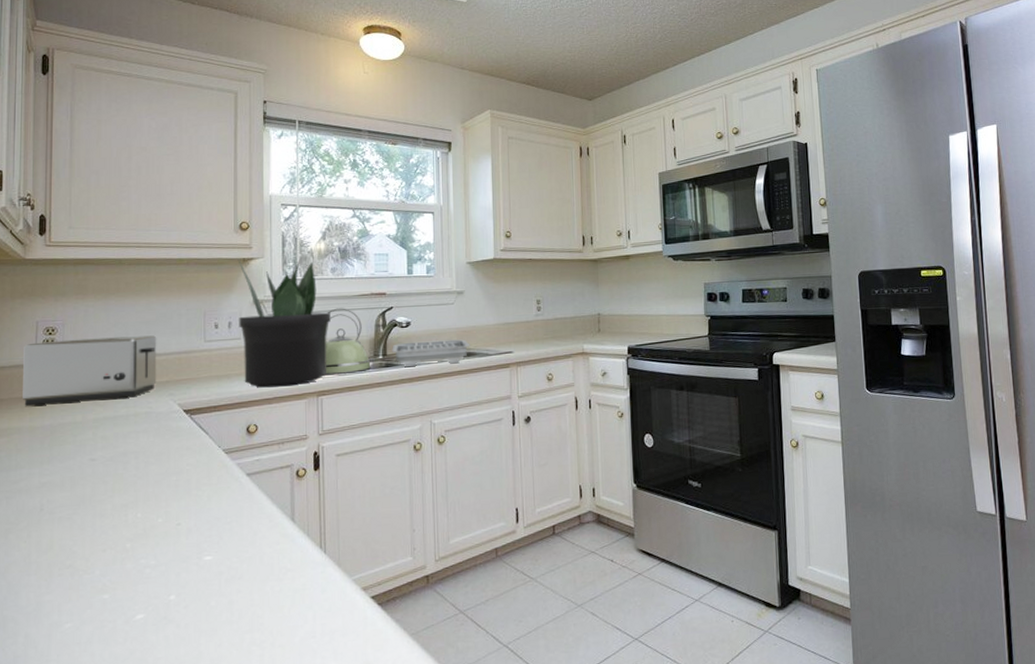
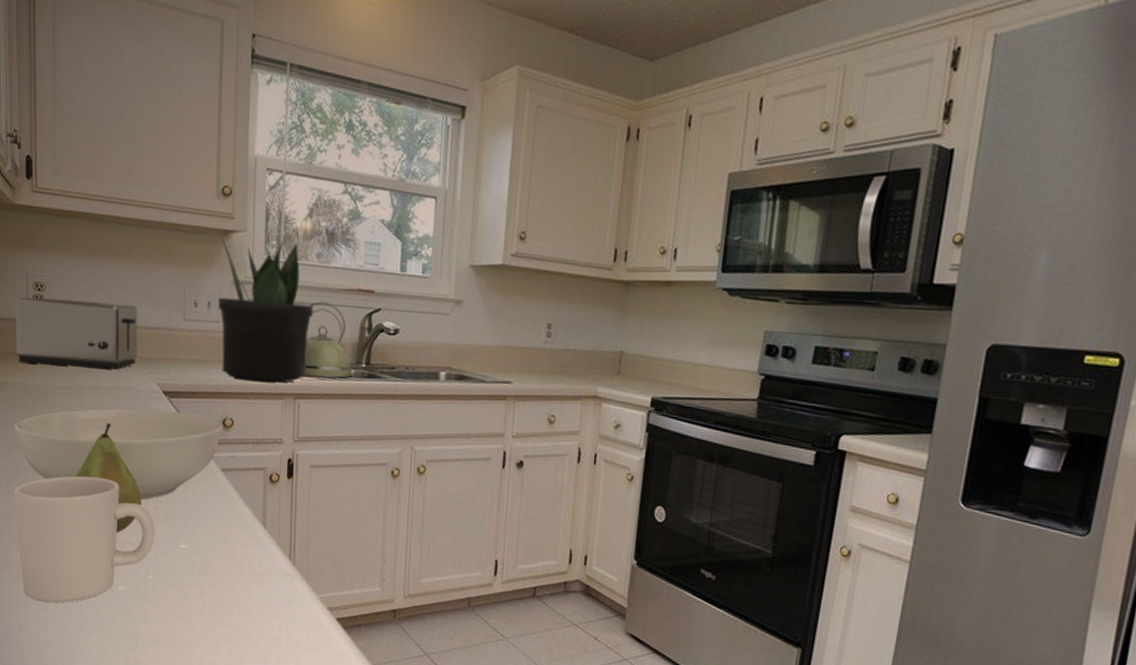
mug: none [14,506,177,653] -> present [14,476,155,603]
bowl: none [17,426,248,520] -> present [14,408,224,500]
fruit: none [86,449,161,559] -> present [74,422,141,533]
dish rack: present [392,339,470,368] -> none [376,352,464,386]

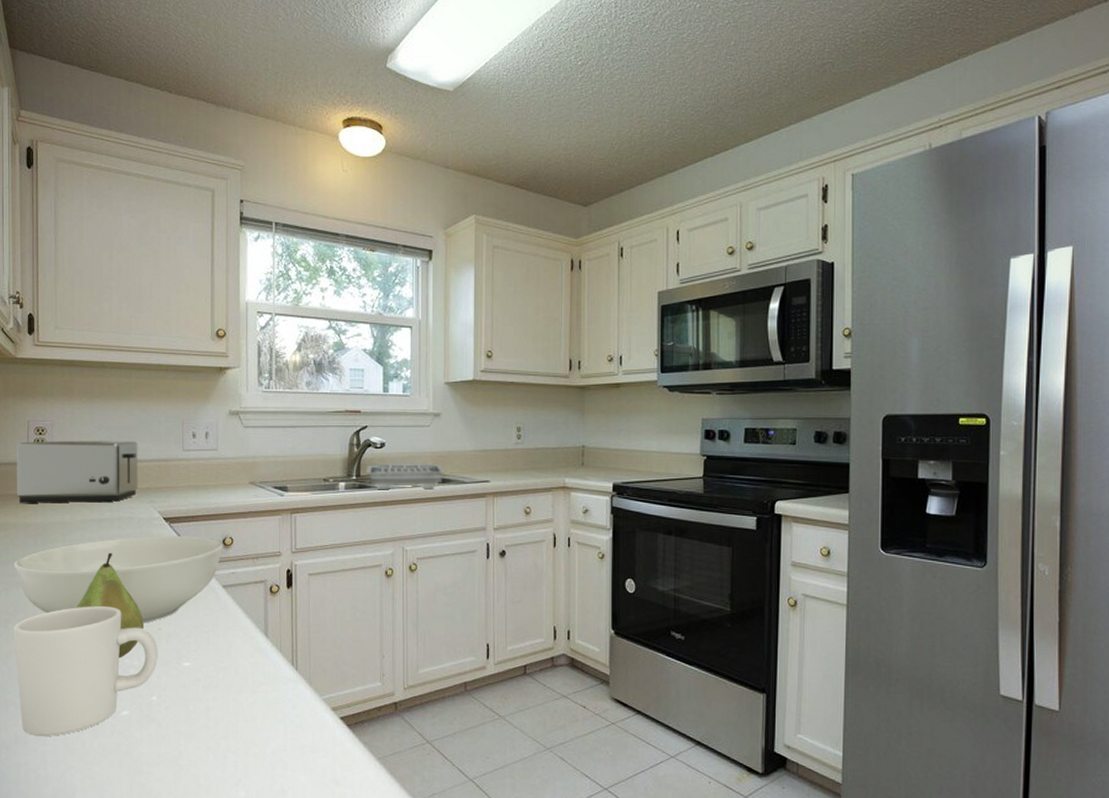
planter: present [218,229,313,383] -> none [214,367,305,501]
kettle: present [304,301,354,379] -> none [299,424,346,492]
dish rack: none [376,352,464,386] -> present [366,464,446,490]

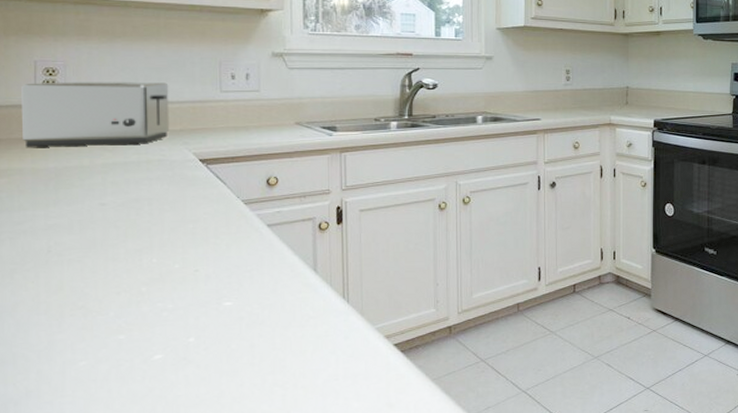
mug: present [13,606,158,736] -> none [21,251,195,388]
bowl: present [14,536,224,623] -> none [20,177,268,266]
fruit: present [76,552,143,659] -> none [97,196,178,303]
dish rack: present [366,464,446,490] -> none [418,104,498,129]

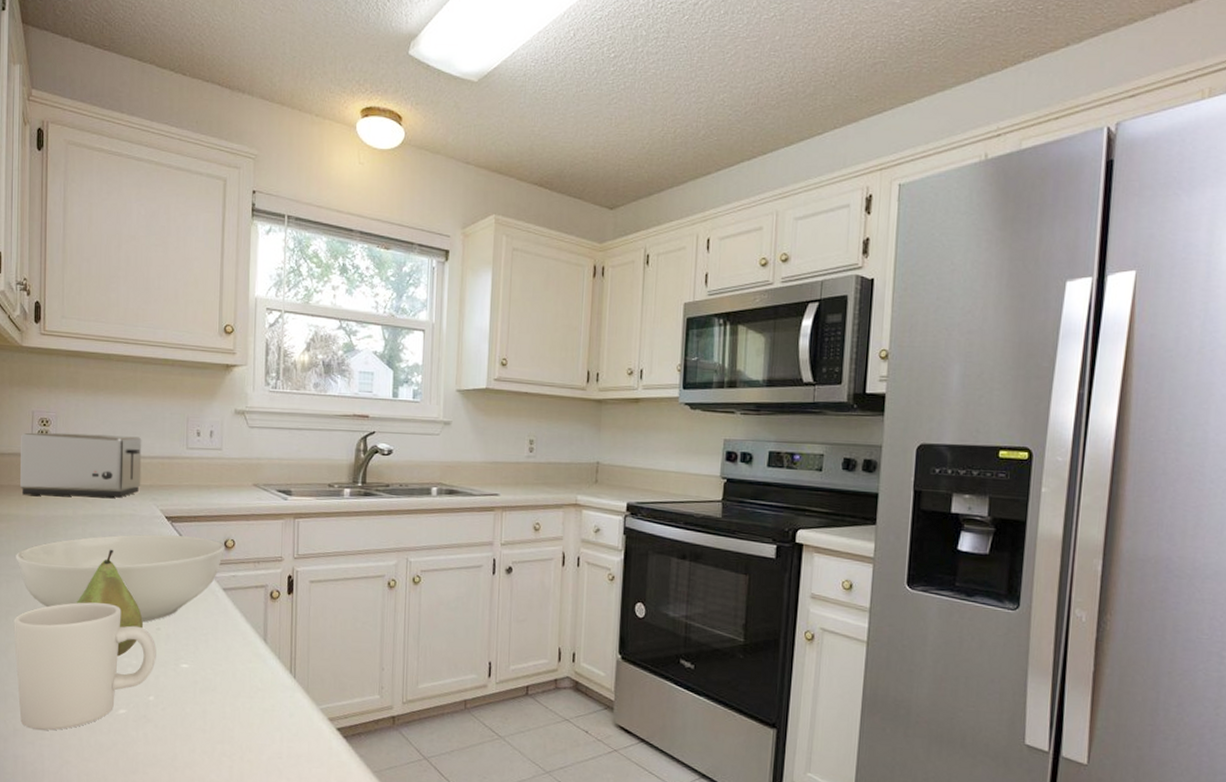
bowl: none [20,177,268,266] -> present [16,534,226,623]
mug: none [21,251,195,388] -> present [13,602,156,731]
fruit: none [97,196,178,303] -> present [76,549,143,657]

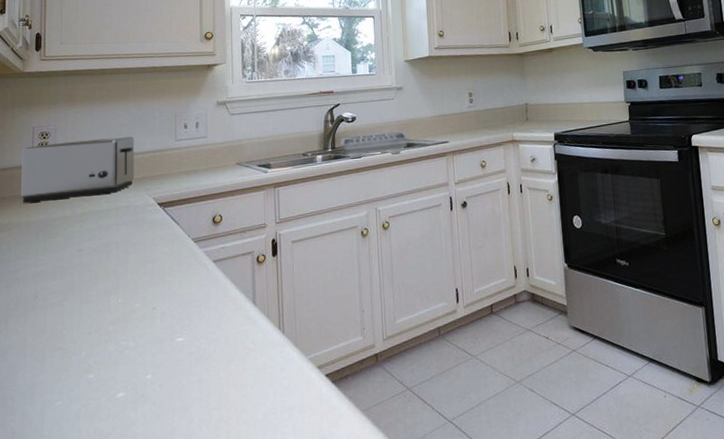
mug: present [13,602,156,731] -> none [13,292,152,429]
bowl: present [16,534,226,623] -> none [16,217,214,306]
fruit: present [76,549,143,657] -> none [74,240,139,342]
dish rack: none [371,471,454,501] -> present [339,131,410,159]

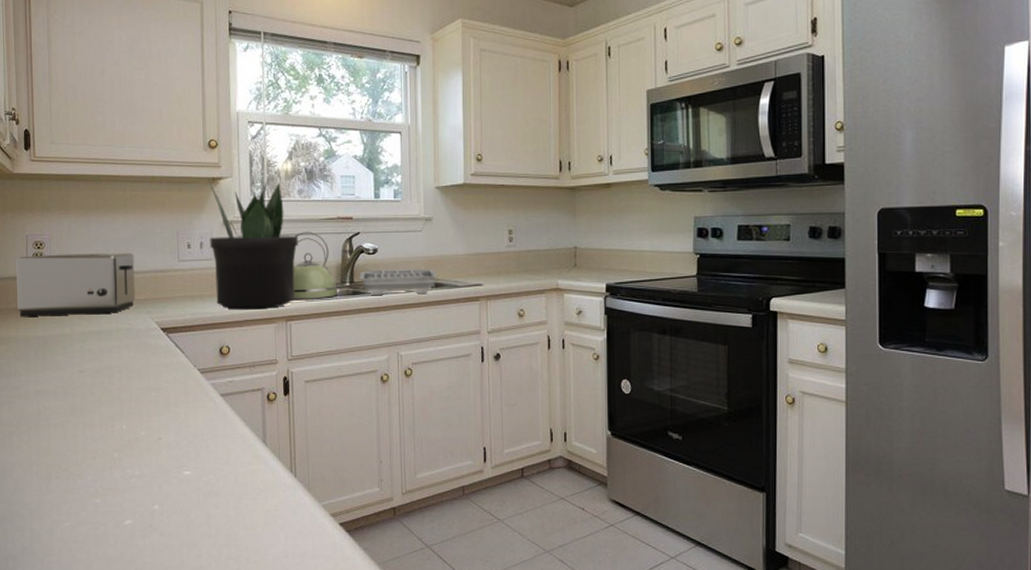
planter: none [203,63,285,181] -> present [207,177,298,310]
kettle: none [281,106,323,167] -> present [293,231,340,299]

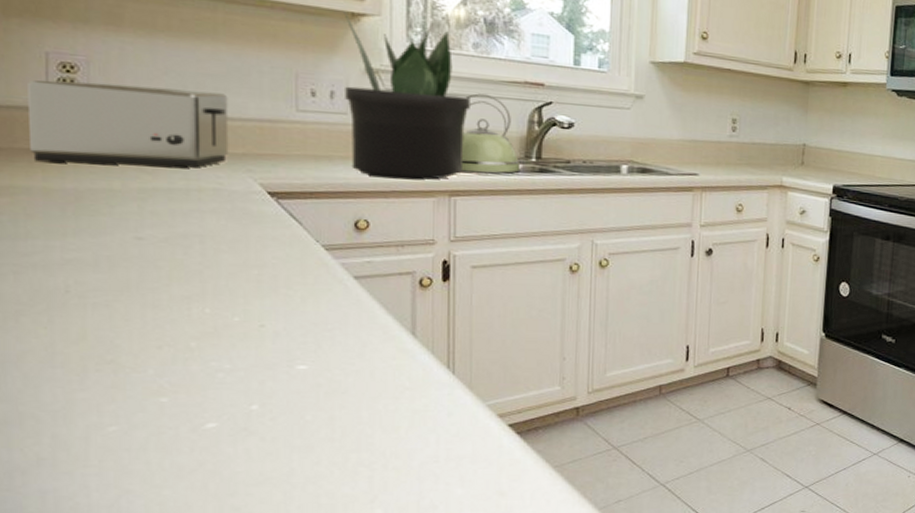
dish rack: present [359,269,438,296] -> none [548,146,647,179]

